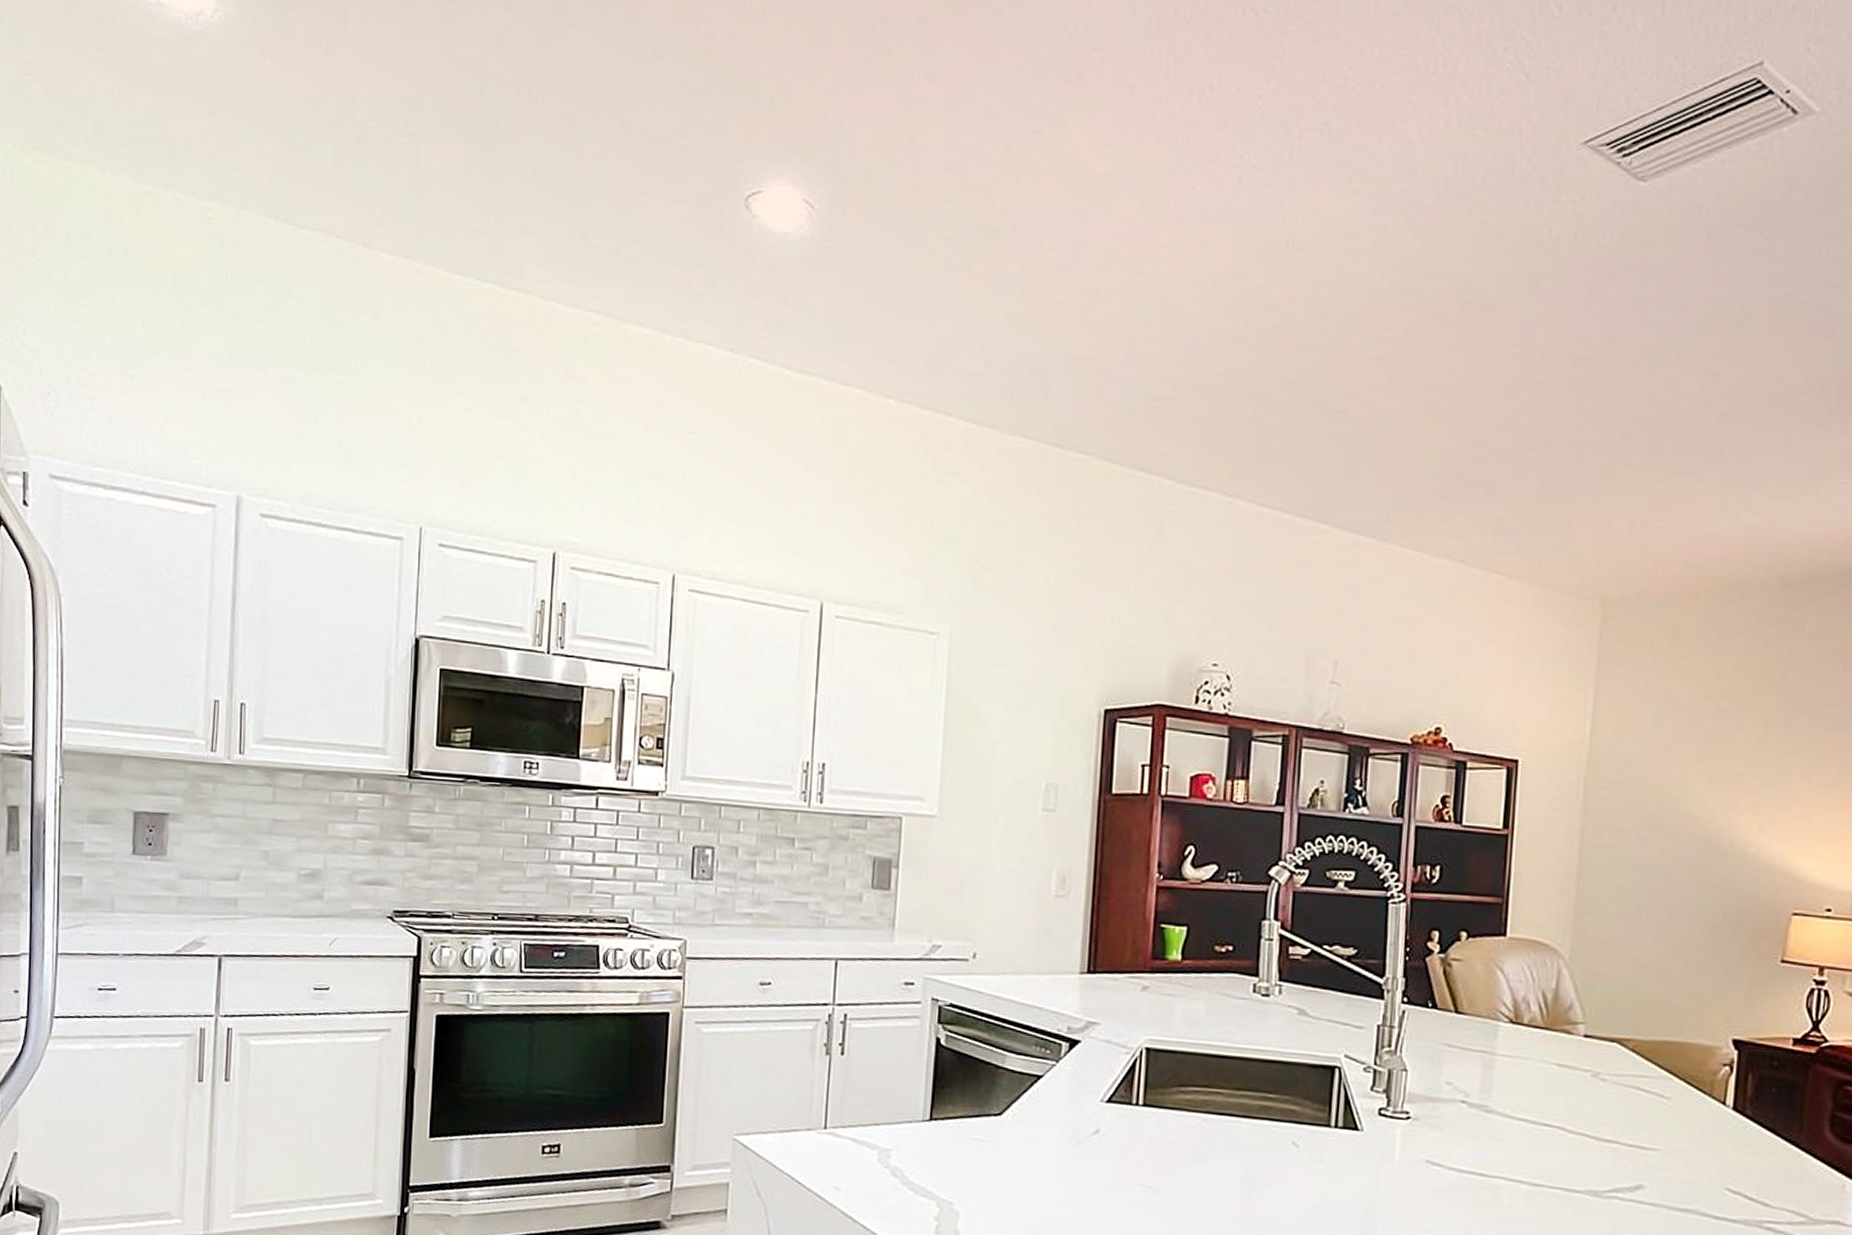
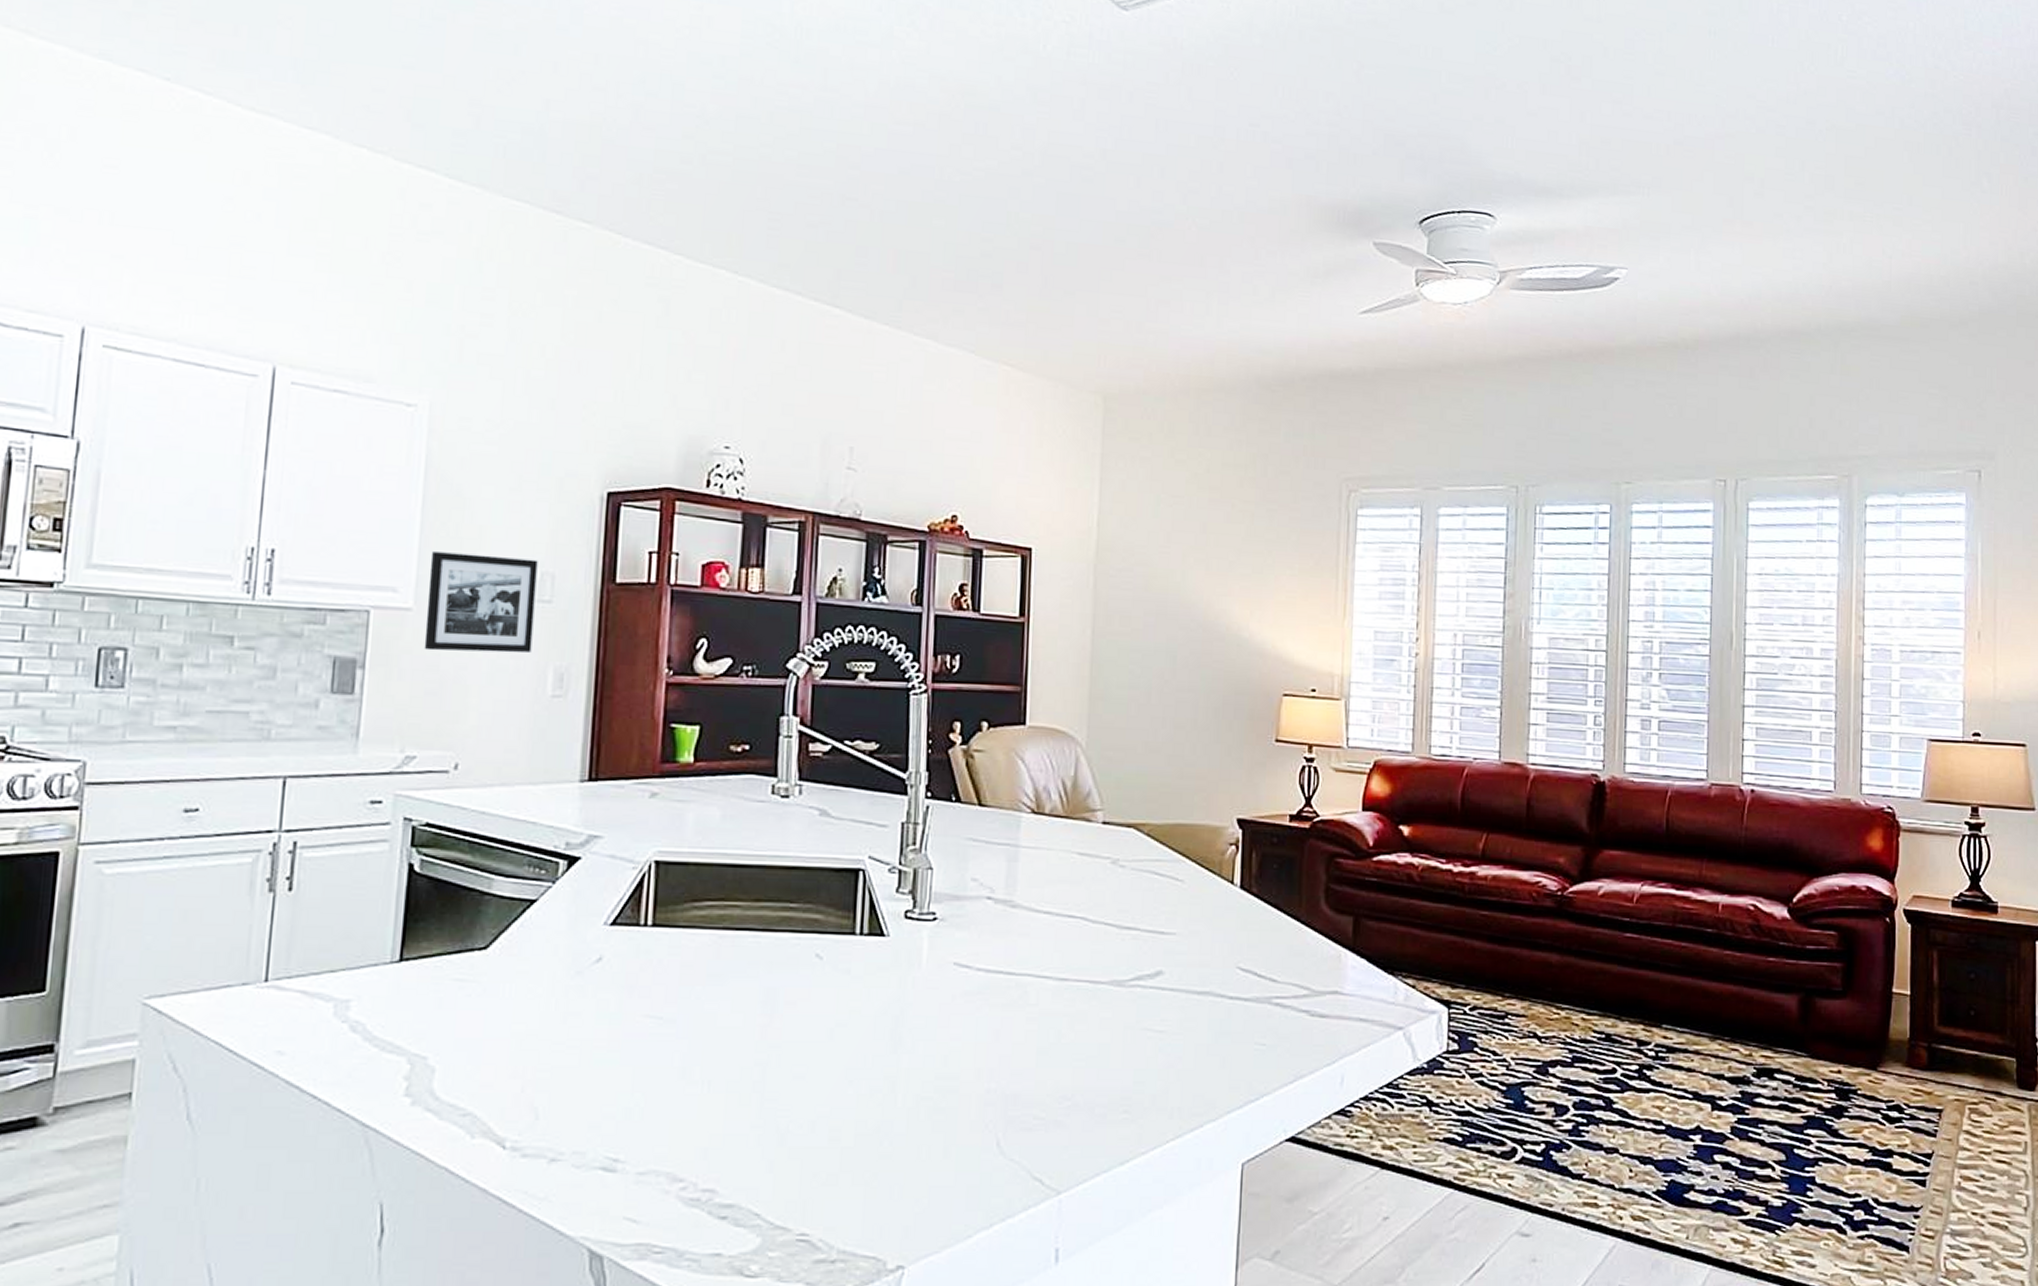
picture frame: none [947,765,1043,857] -> present [424,552,538,653]

